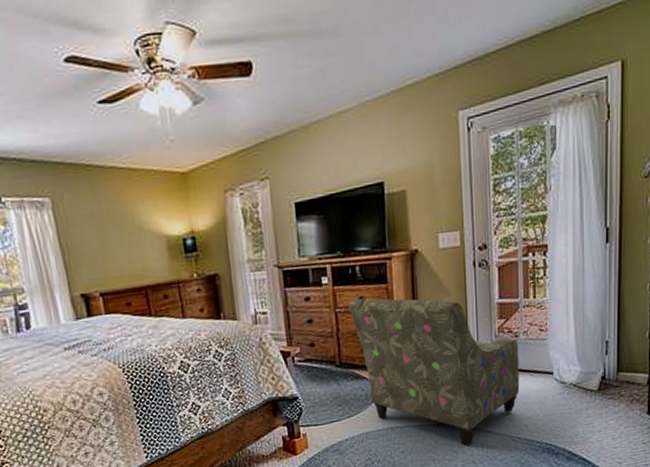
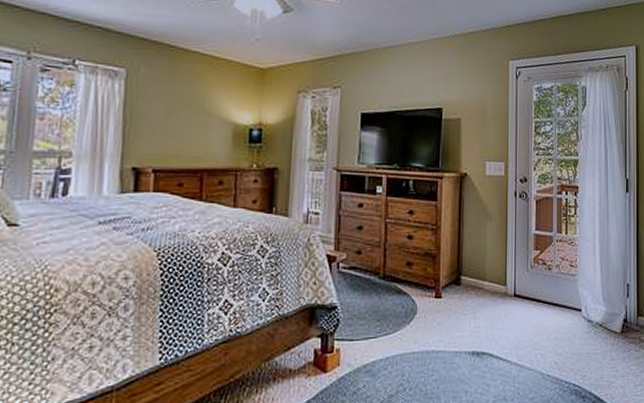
armchair: present [349,297,520,447] -> none [399,211,552,380]

